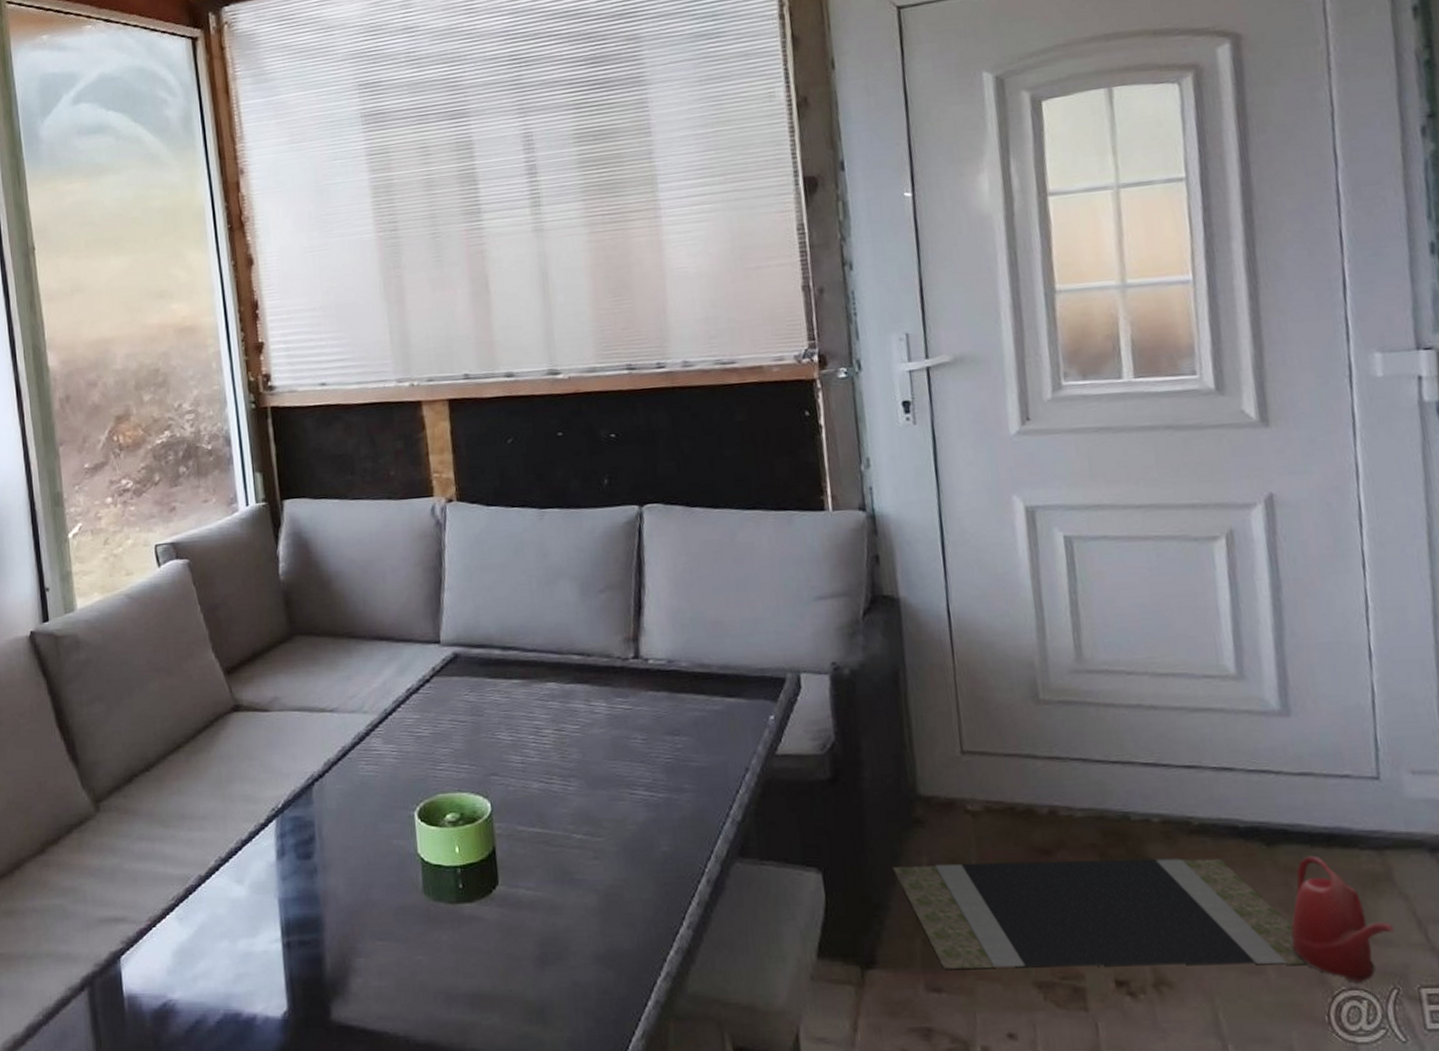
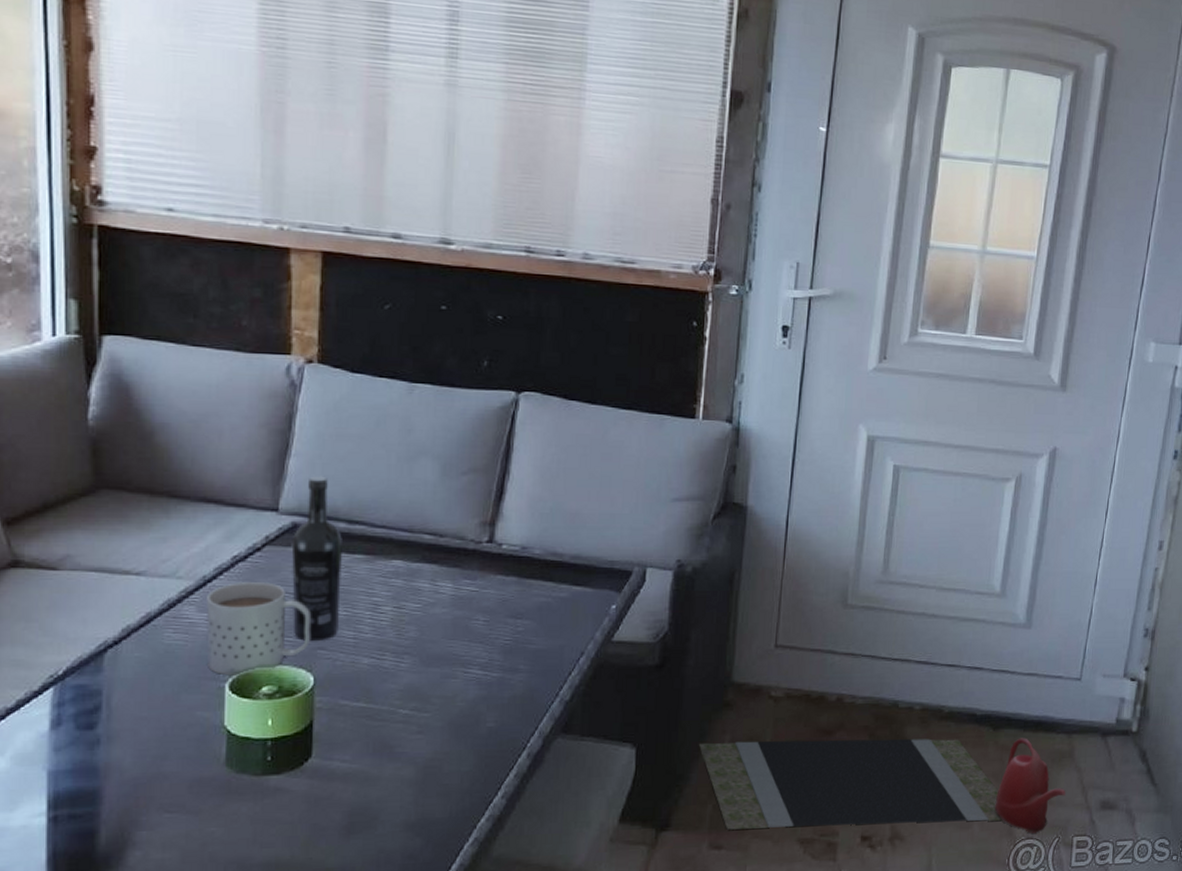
mug: none [389,711,484,804] -> present [205,581,312,676]
wine bottle: none [455,606,507,767] -> present [291,476,342,641]

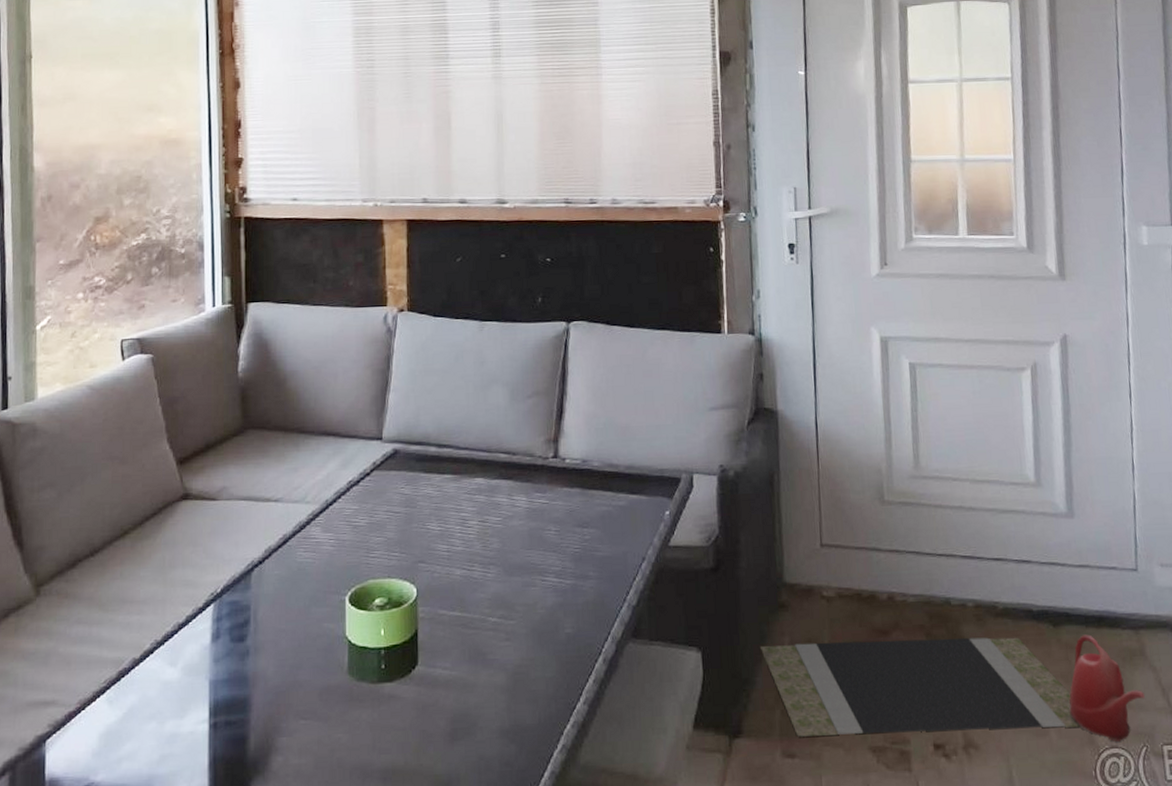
mug: present [205,581,312,676] -> none [328,502,413,590]
wine bottle: present [291,476,342,641] -> none [393,407,435,555]

